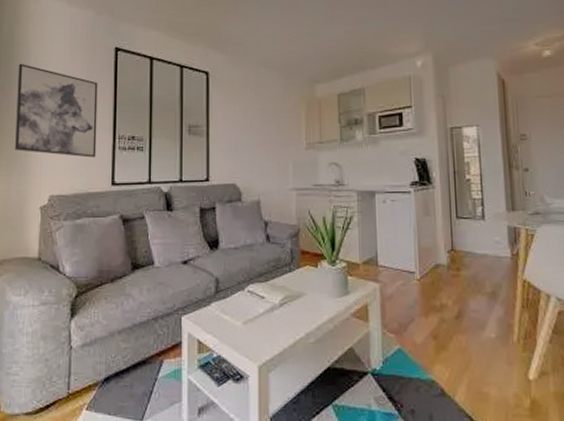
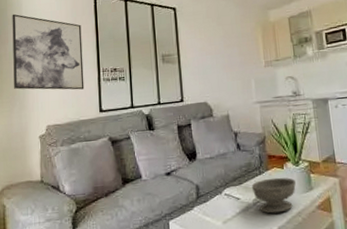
bowl: none [279,277,330,317] -> present [251,177,296,214]

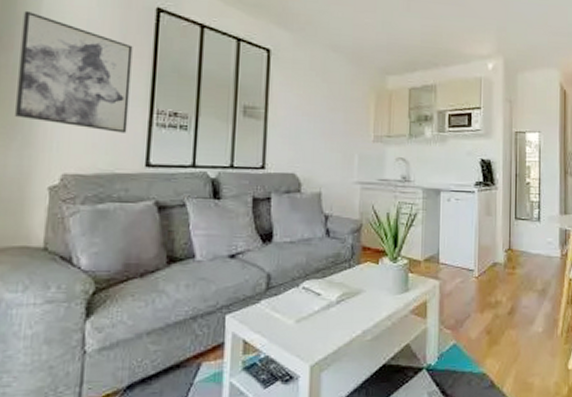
bowl: present [251,177,296,214] -> none [337,273,390,315]

